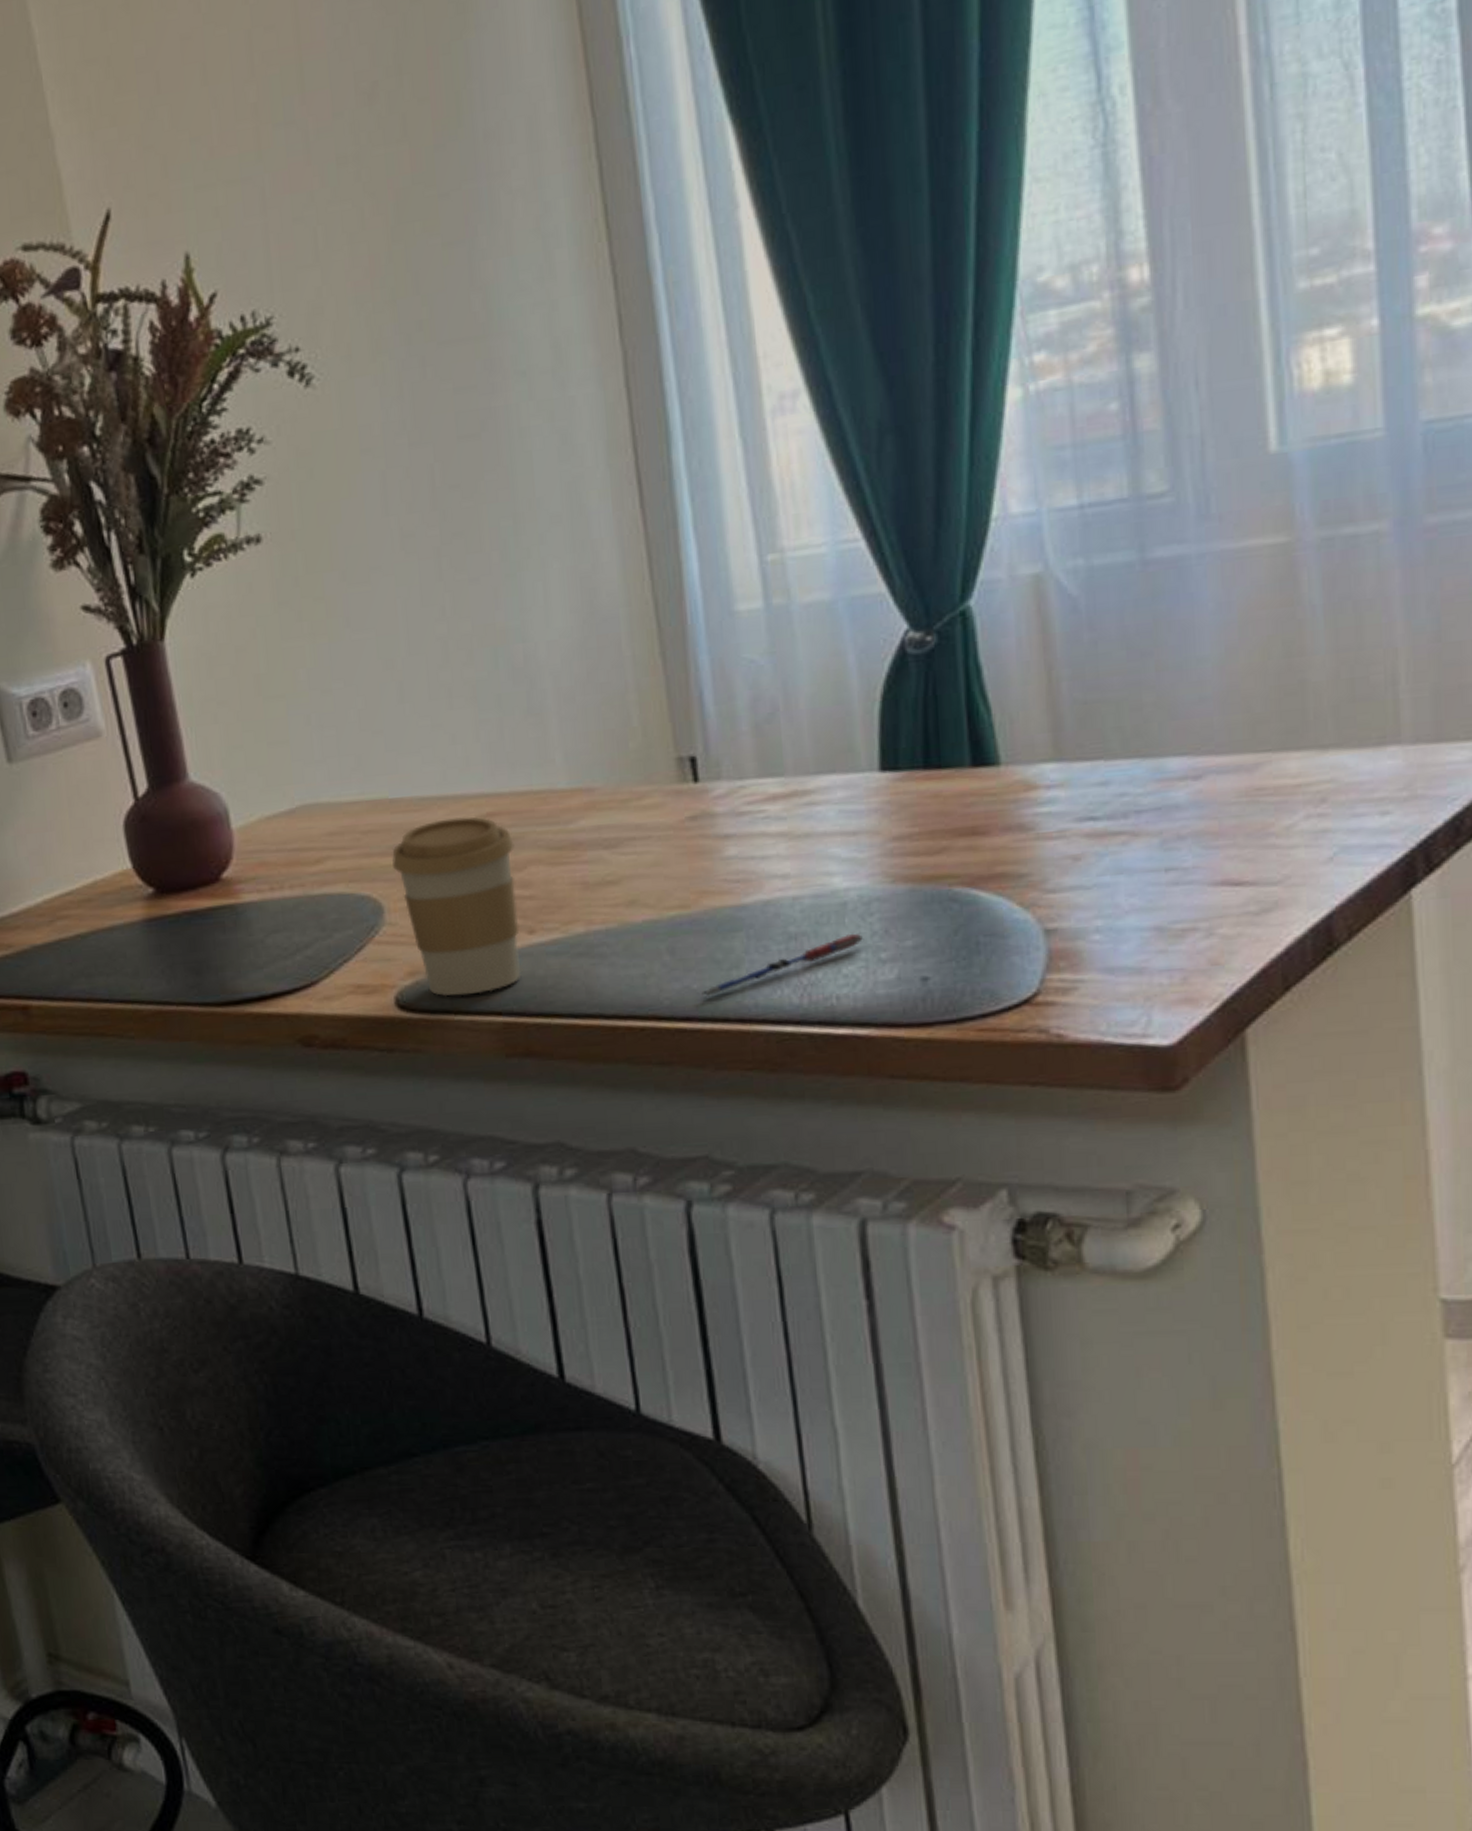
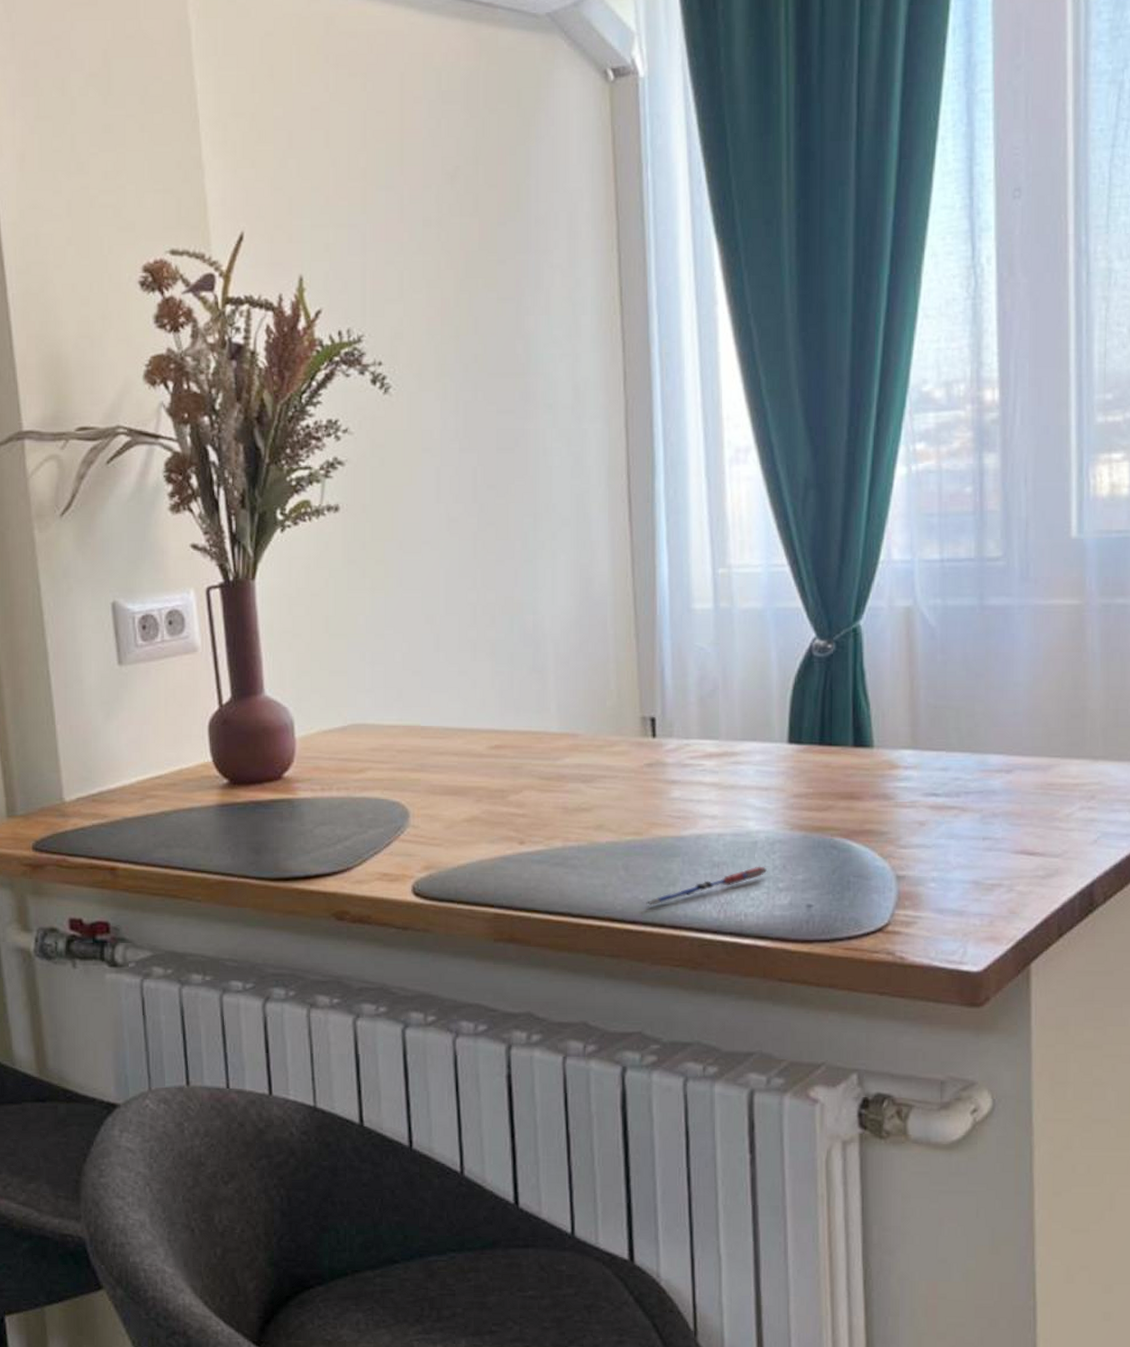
coffee cup: present [392,816,522,997] -> none [419,747,514,889]

